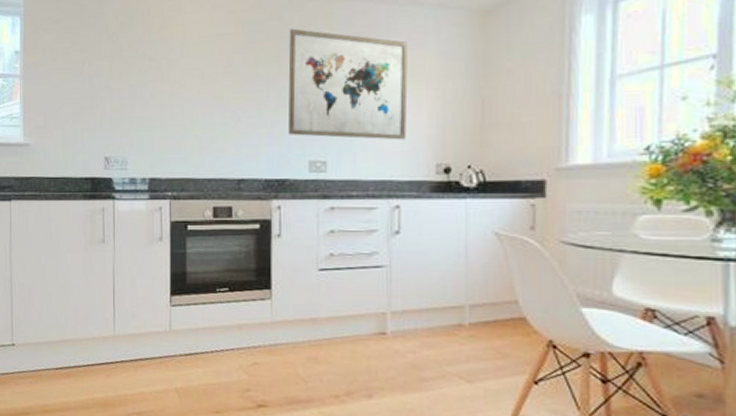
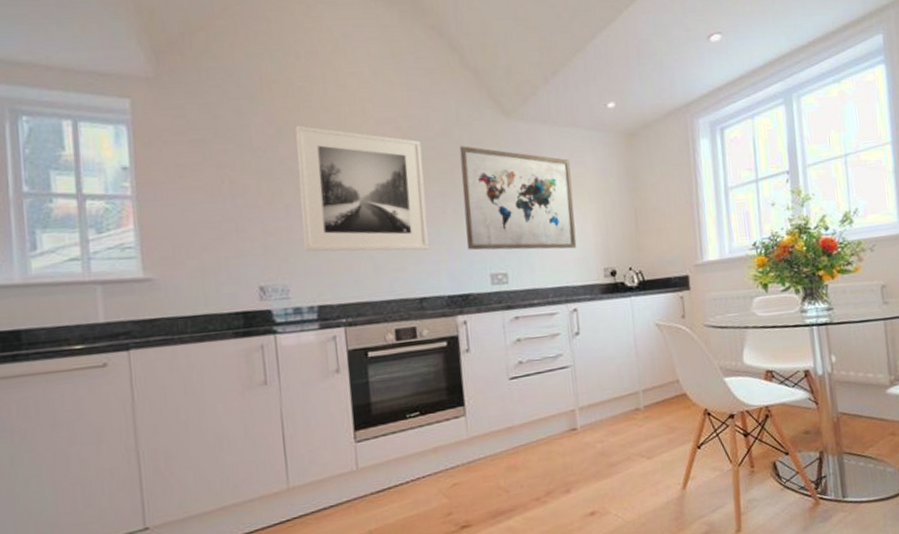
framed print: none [142,12,252,133] -> present [295,125,429,252]

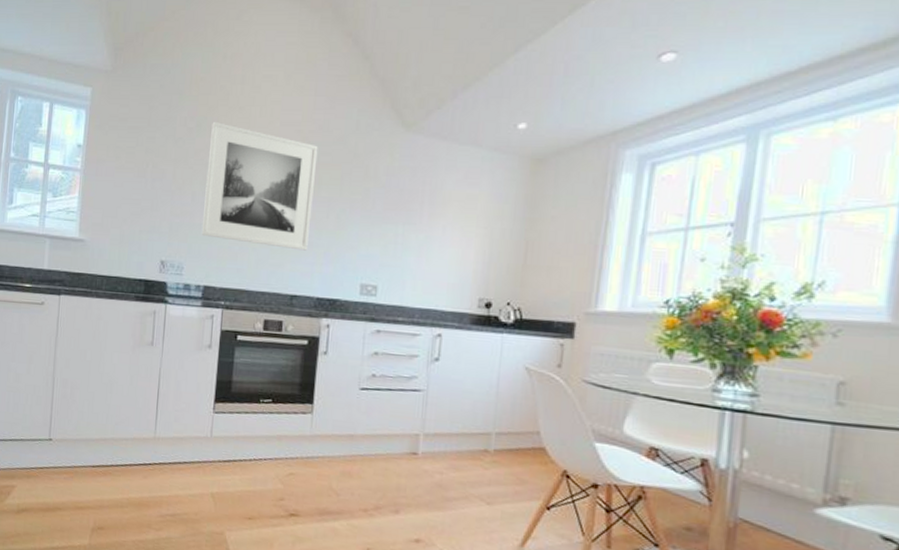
wall art: present [459,146,577,250] -> none [343,154,465,273]

